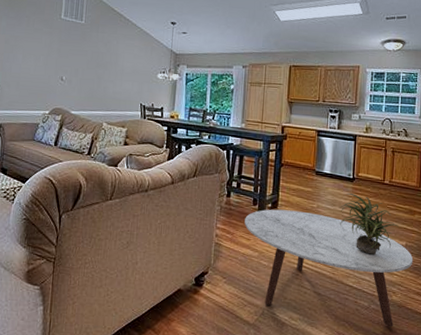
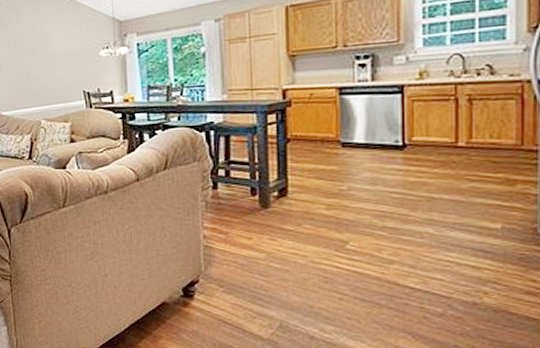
coffee table: present [244,209,414,327] -> none [241,197,517,339]
potted plant: present [339,192,399,255] -> none [383,165,487,245]

